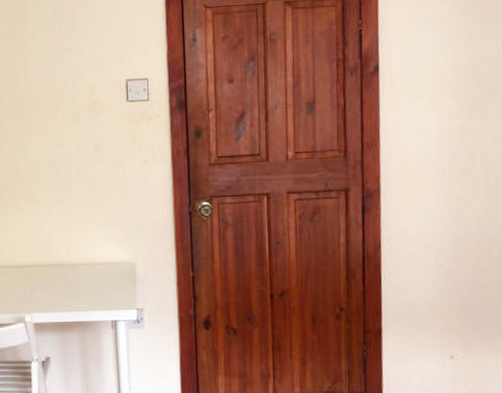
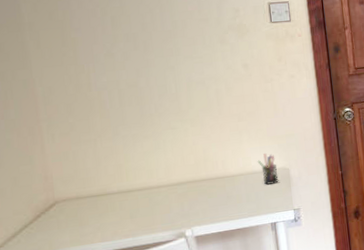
pen holder: none [102,244,123,278] -> present [257,153,279,185]

